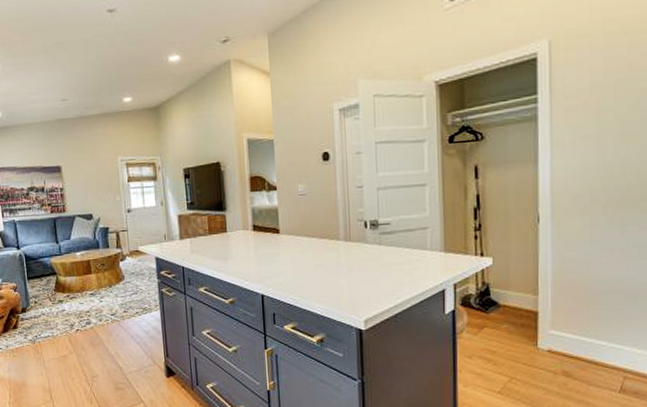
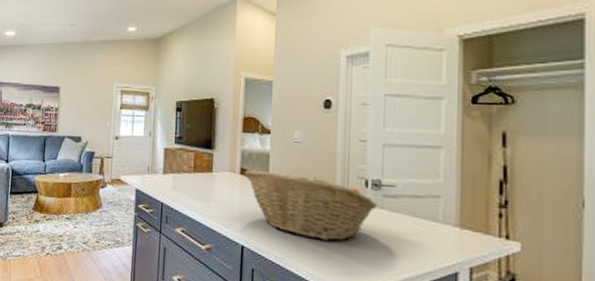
fruit basket: none [256,224,376,279] -> present [244,169,377,241]

